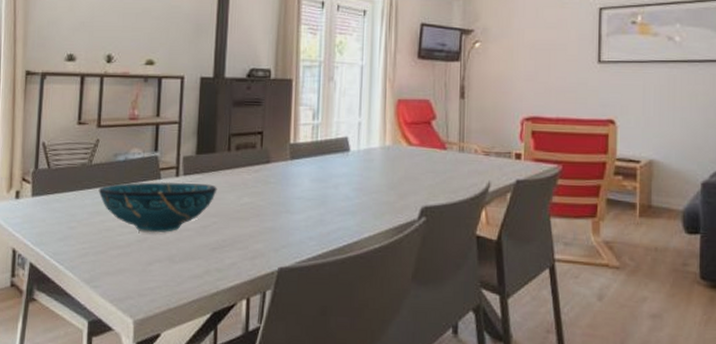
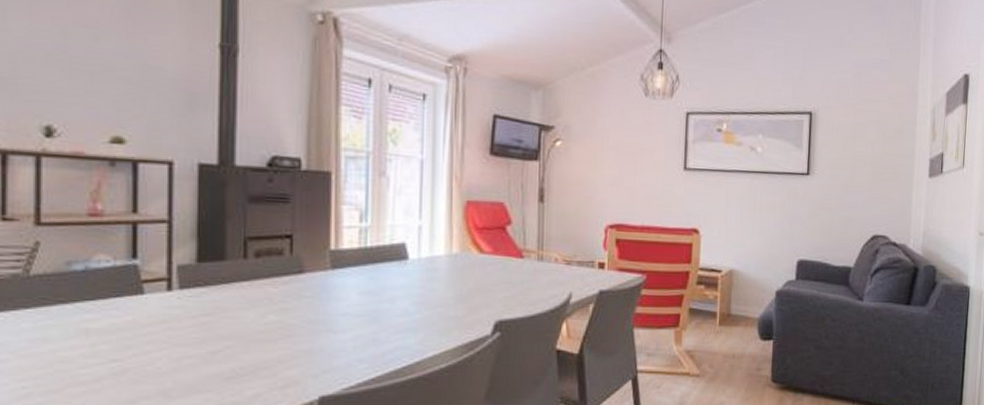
decorative bowl: present [98,181,218,233] -> none [43,297,230,363]

